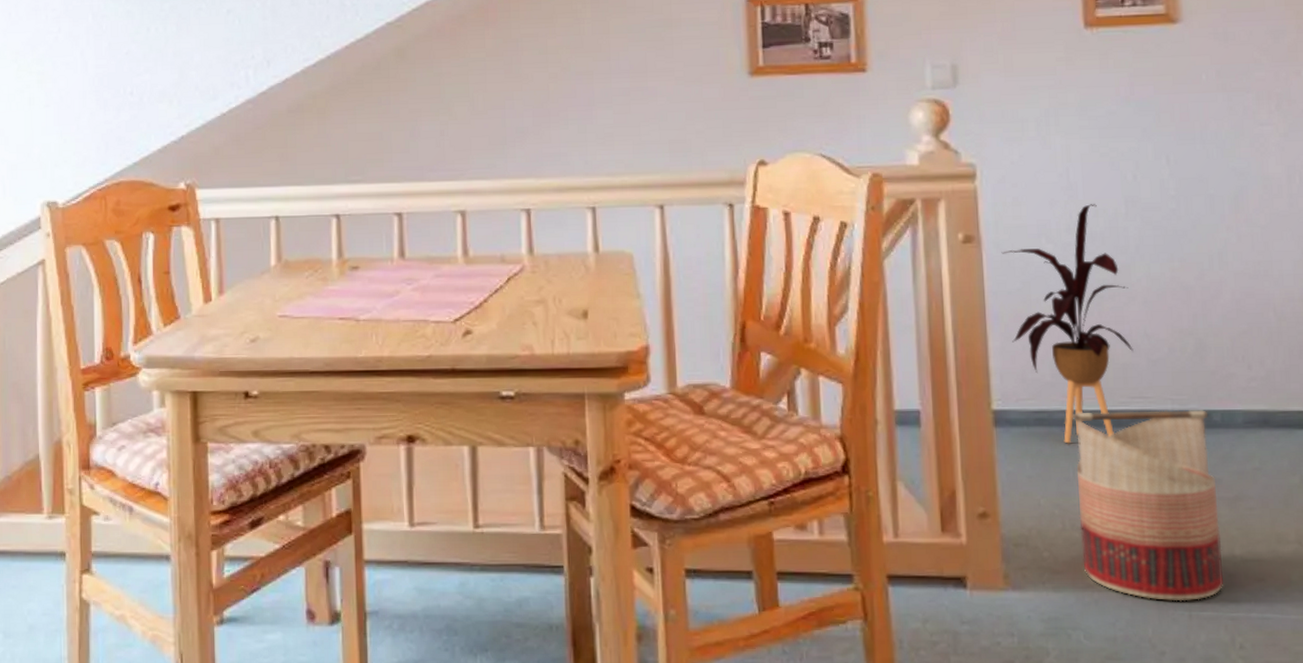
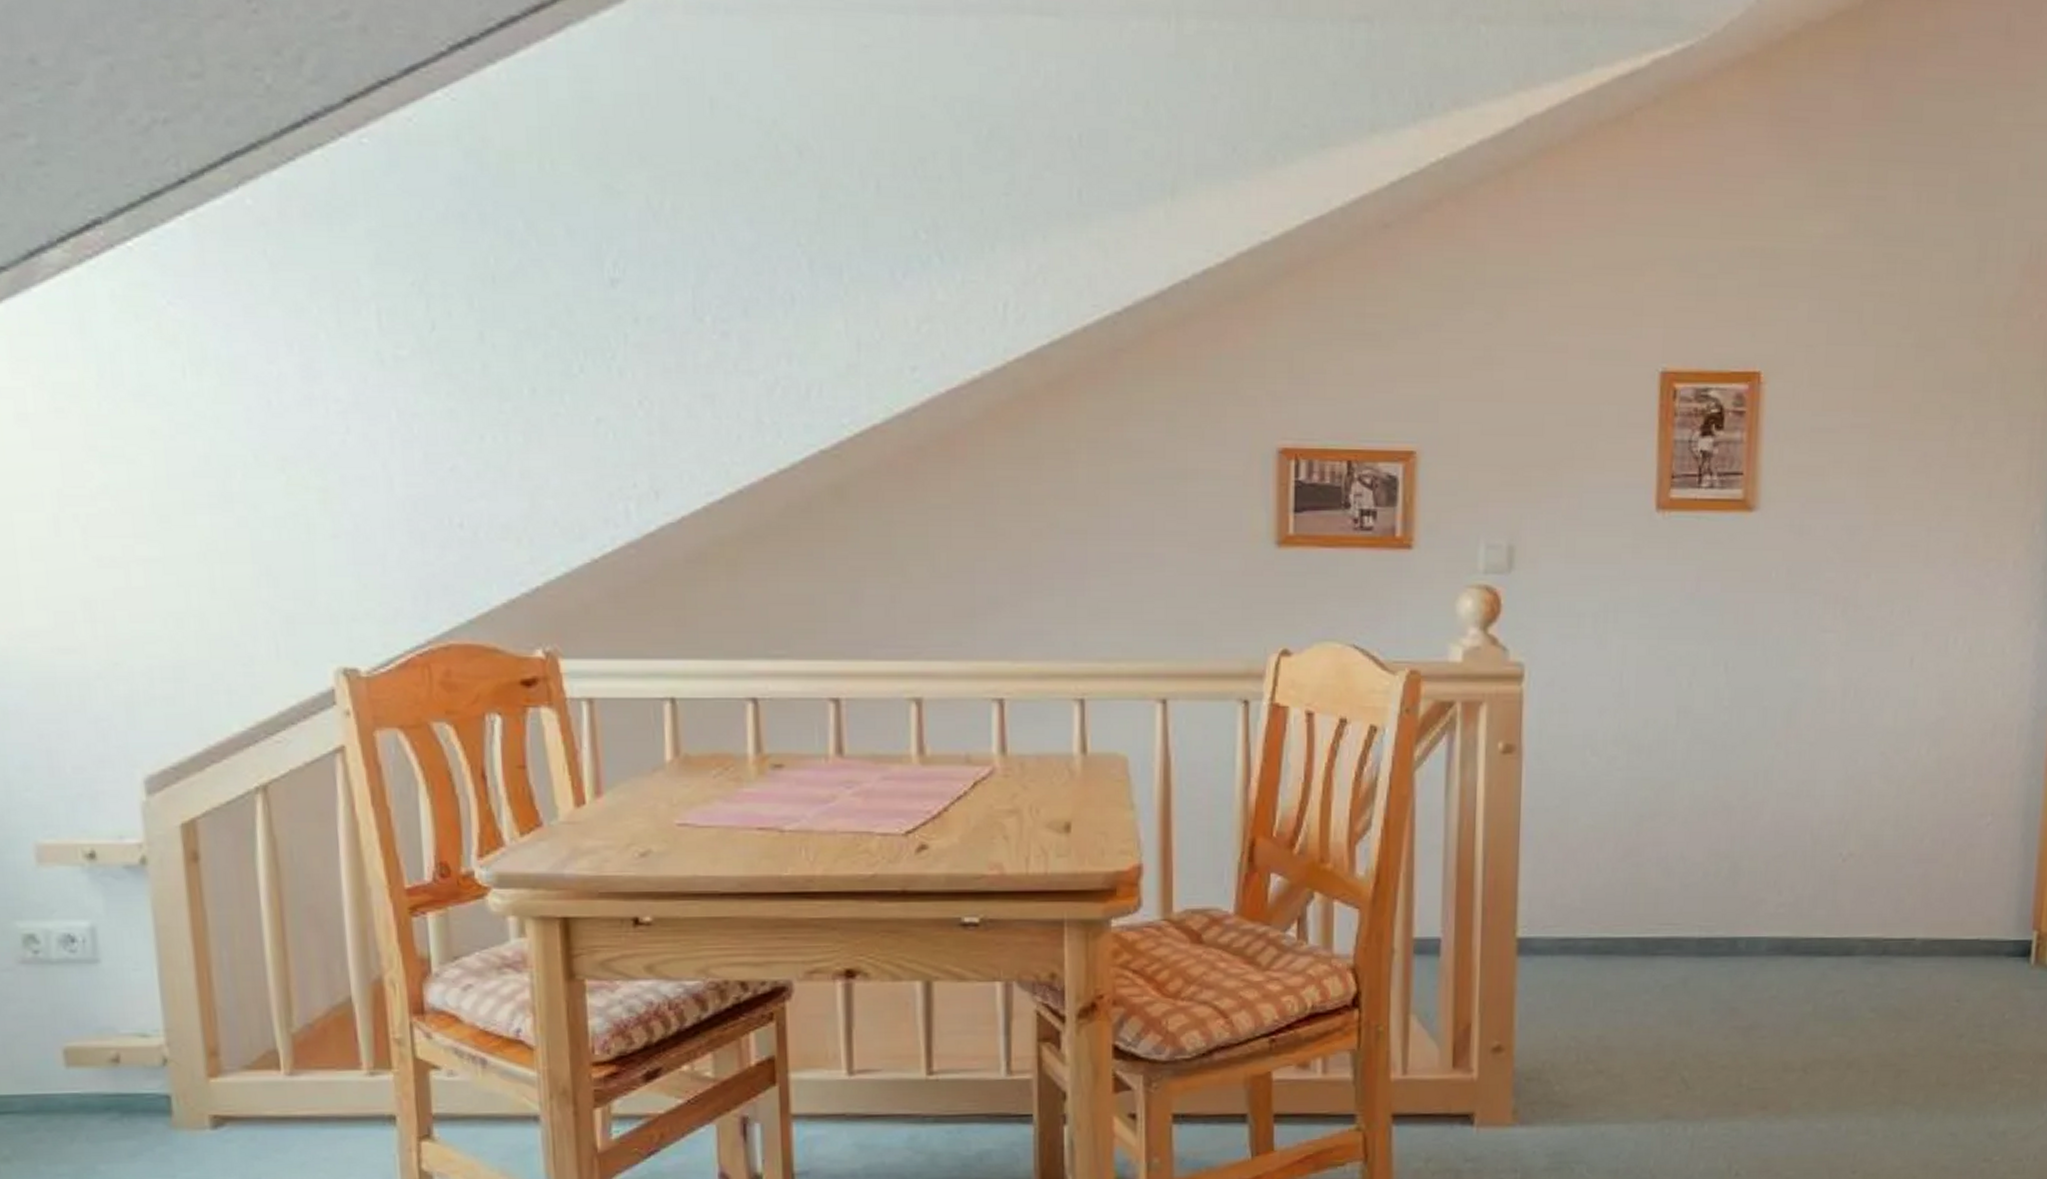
house plant: present [1001,204,1134,444] -> none [1542,713,1670,973]
basket: present [1073,410,1224,602] -> none [1593,937,1734,1132]

